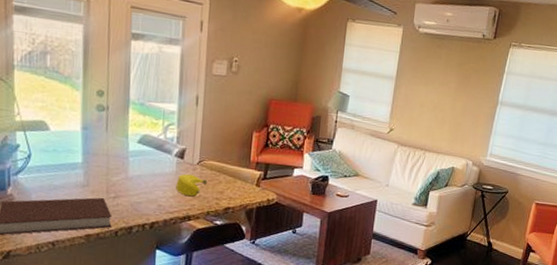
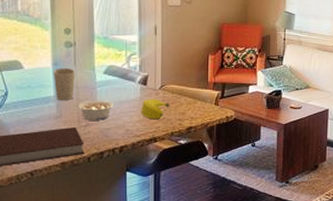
cup: none [82,133,106,169] -> present [53,68,75,101]
legume: none [106,170,147,193] -> present [77,100,114,120]

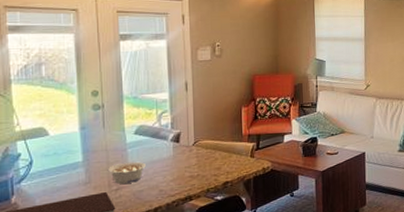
cup: present [53,68,75,101] -> none [80,131,104,166]
fruit: present [141,98,169,120] -> none [174,155,204,178]

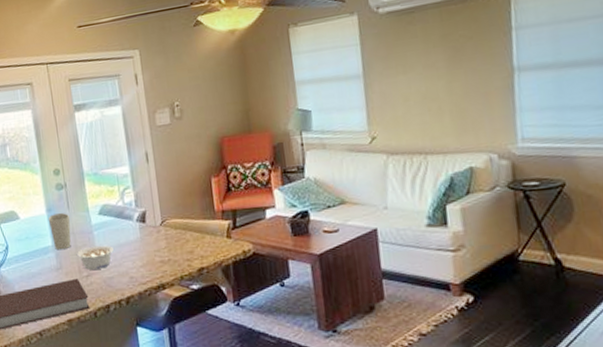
cup: none [80,131,104,166] -> present [48,213,71,251]

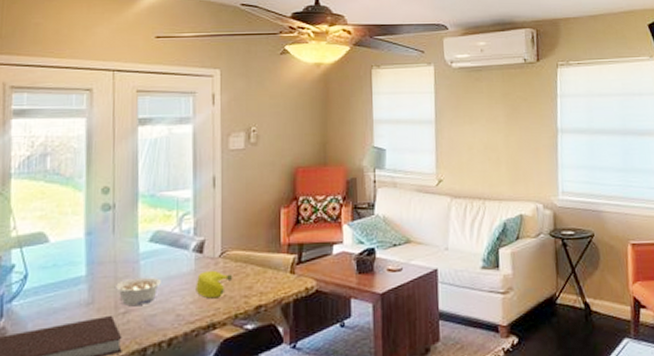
cup: present [48,213,71,251] -> none [85,238,113,282]
fruit: none [143,237,174,263] -> present [196,270,232,299]

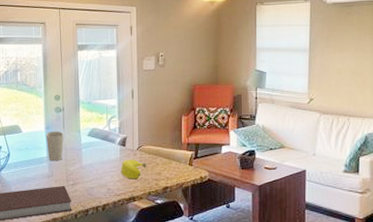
cup: none [85,238,113,282] -> present [46,132,63,161]
legume: present [114,277,161,306] -> none [66,161,97,180]

